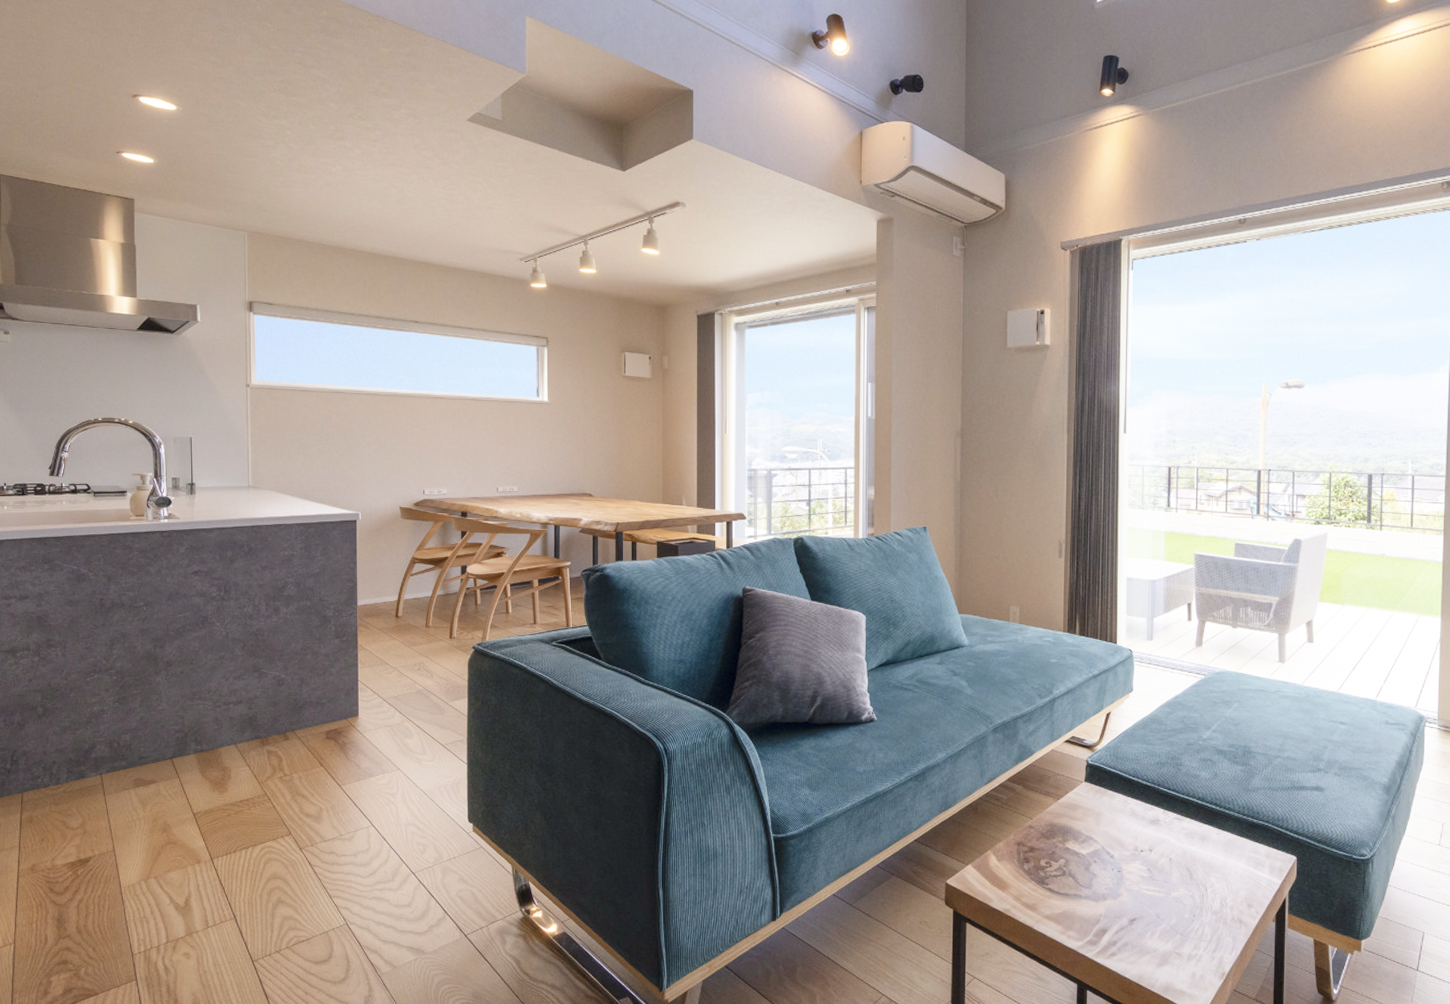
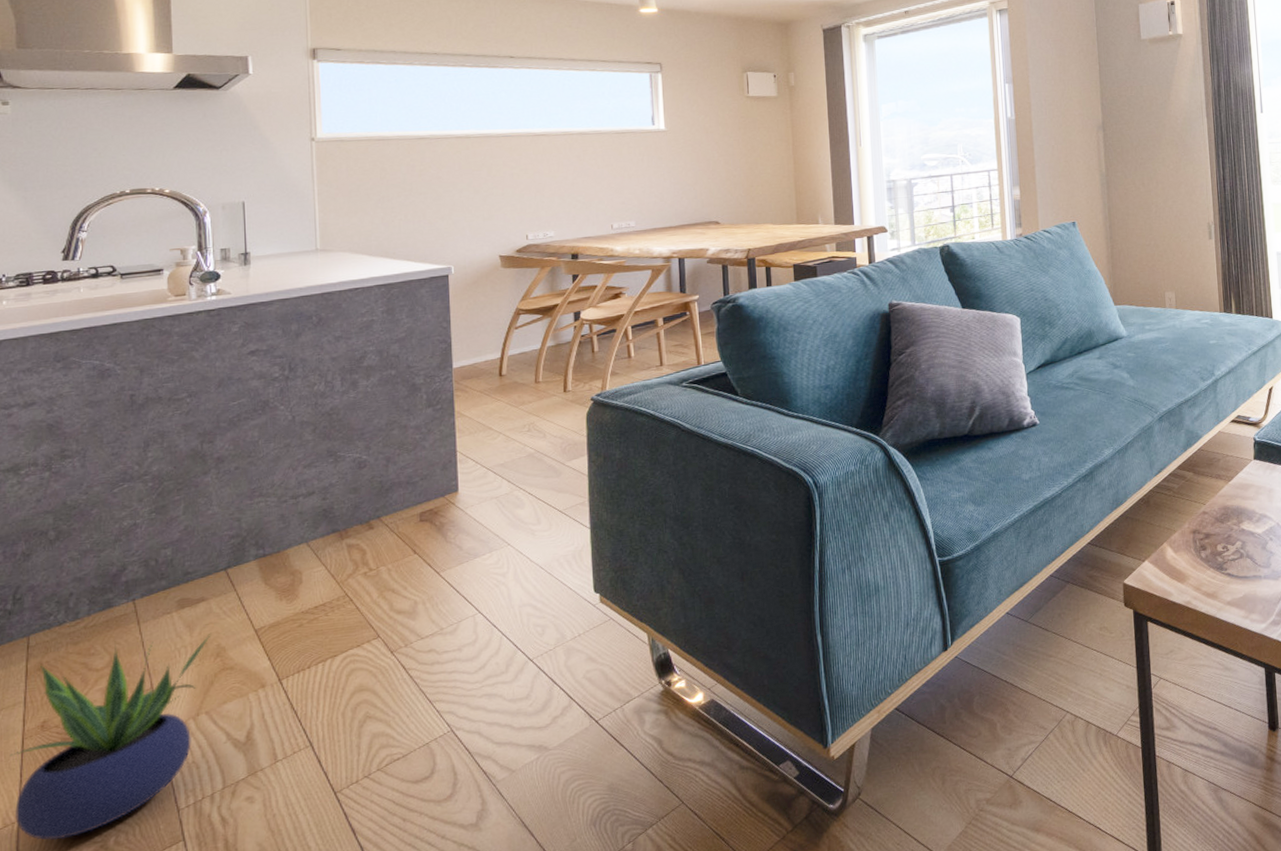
potted plant: none [8,810,160,964] -> present [10,632,211,841]

